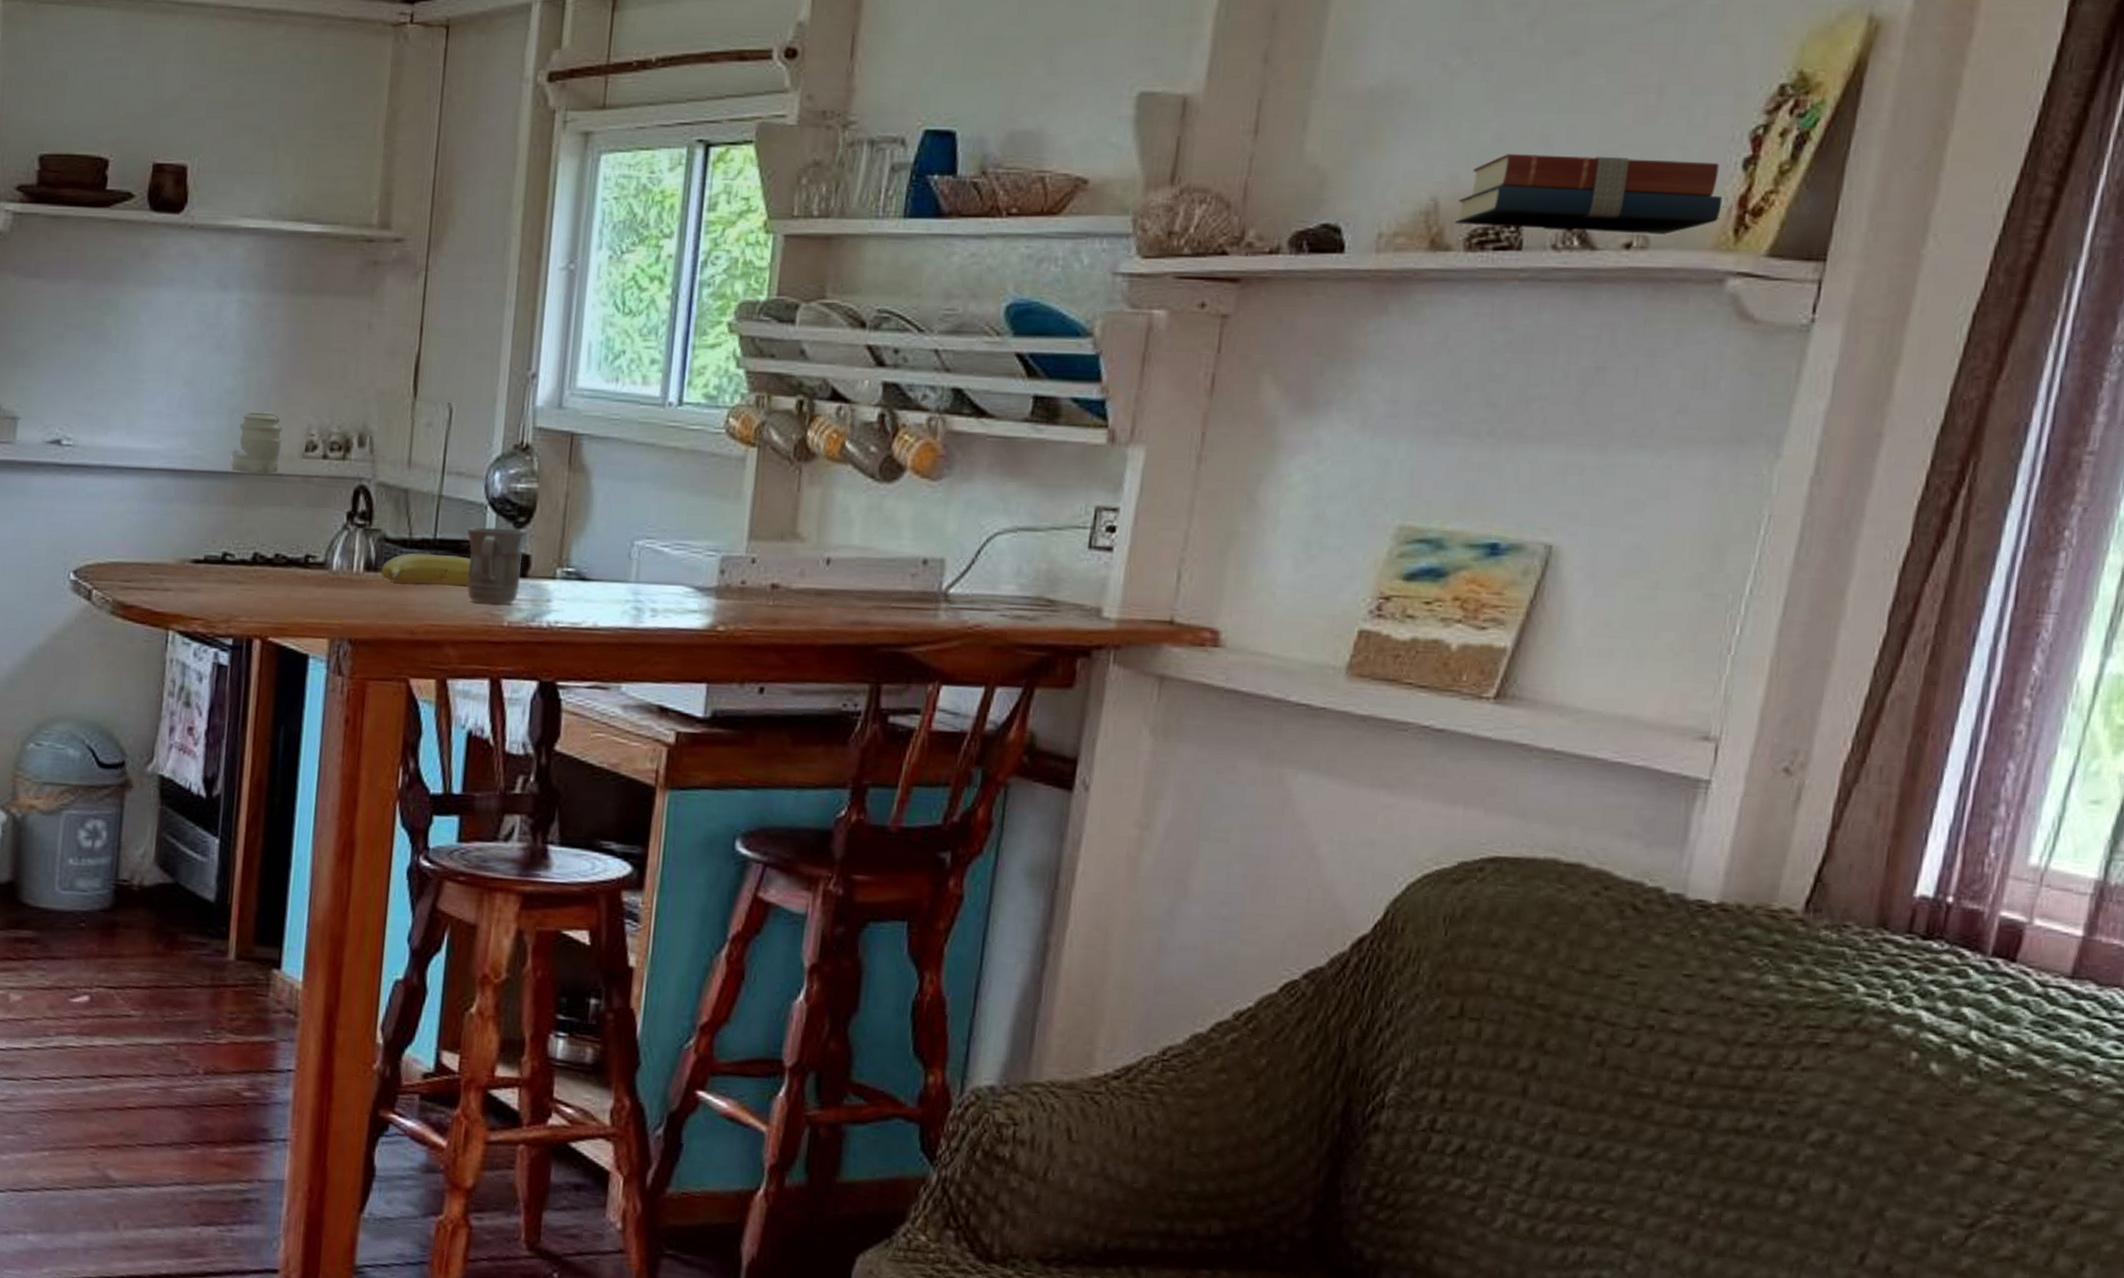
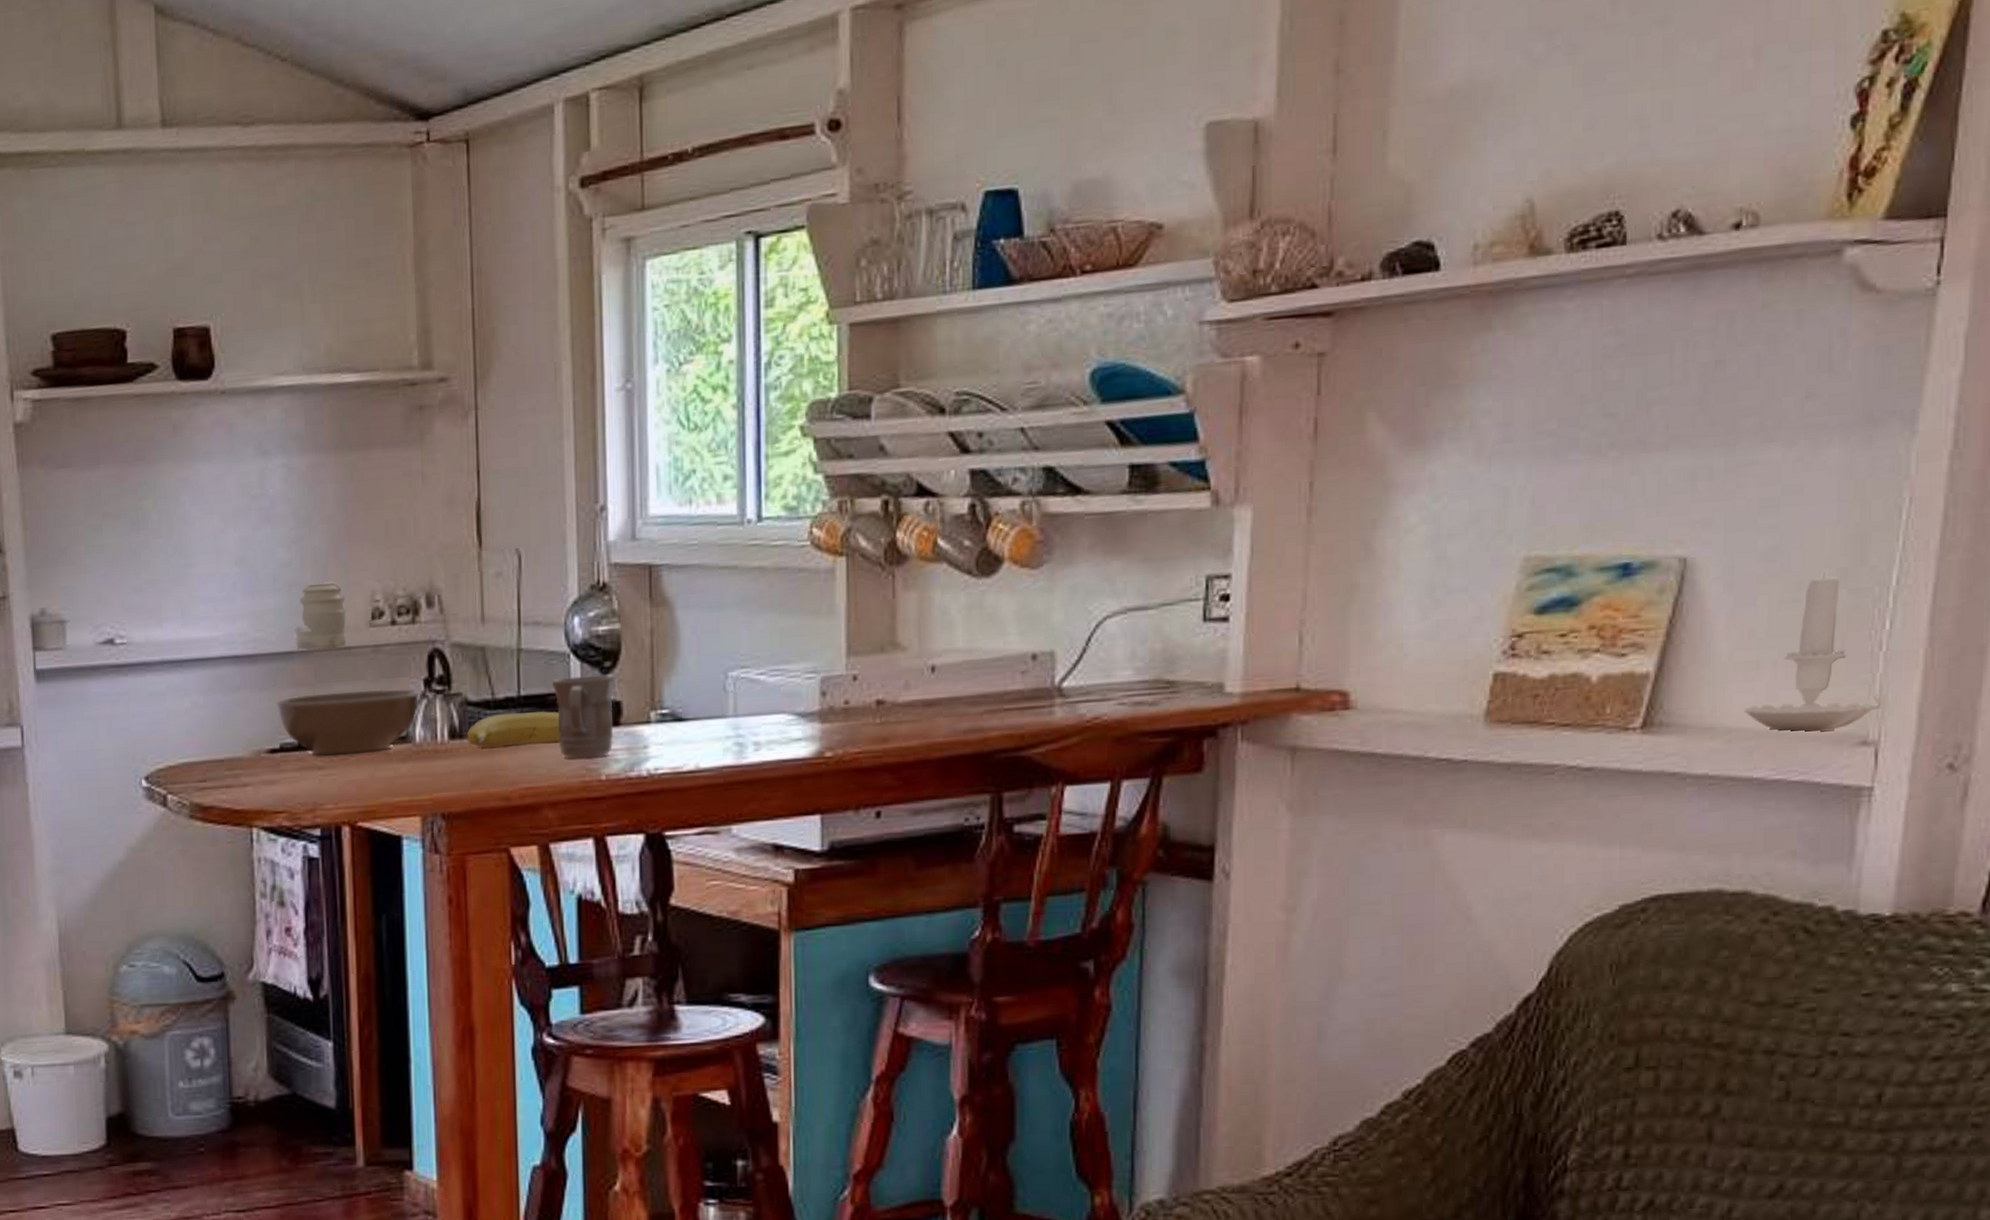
bowl: none [205,513,342,575] -> present [275,689,420,756]
books: present [1454,154,1723,235] -> none [1552,124,1833,225]
candle: none [1594,571,1727,722] -> present [1745,569,1883,731]

